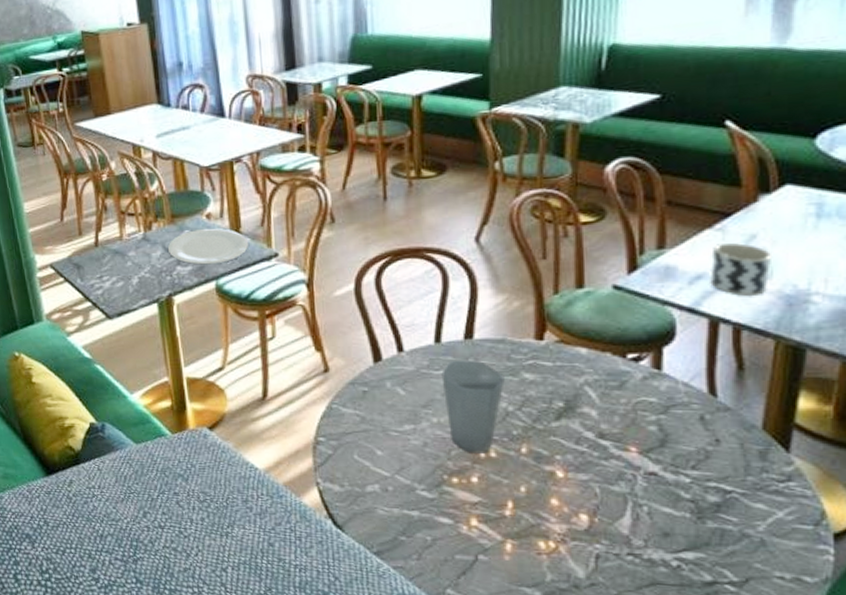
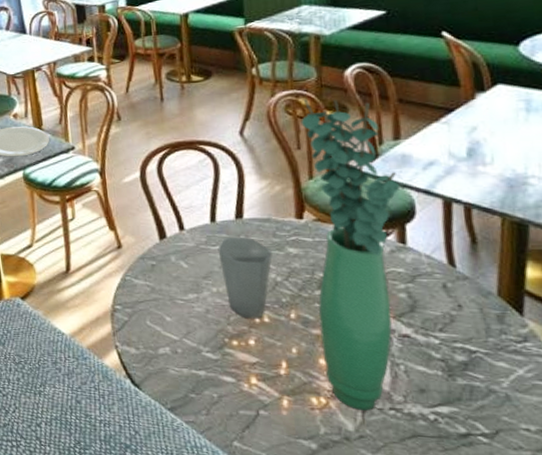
vase: none [549,200,661,556] -> present [300,99,401,411]
cup: present [710,243,773,297] -> none [440,134,493,180]

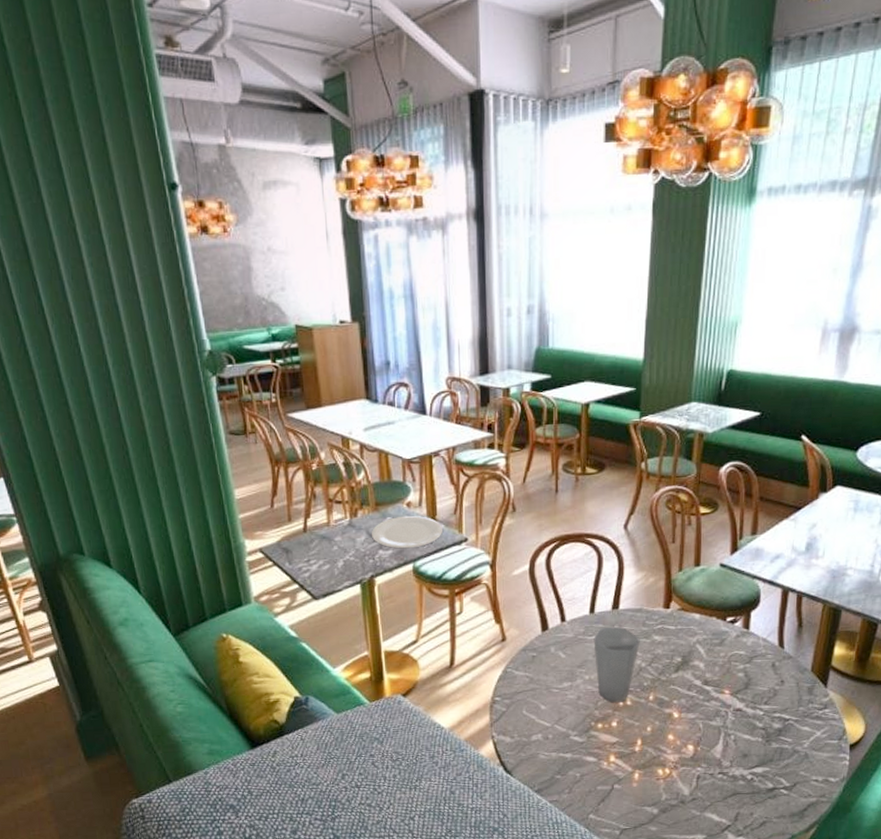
vase: present [300,99,401,411] -> none [672,495,751,777]

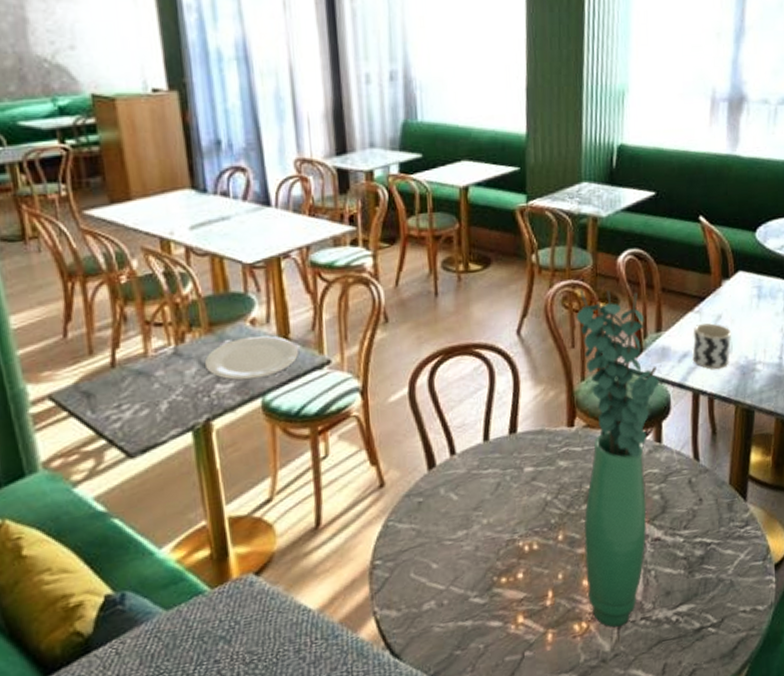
cup: present [593,627,640,703] -> none [490,454,544,550]
vase: none [672,495,751,777] -> present [576,290,660,628]
cup: none [784,530,825,572] -> present [692,323,732,370]

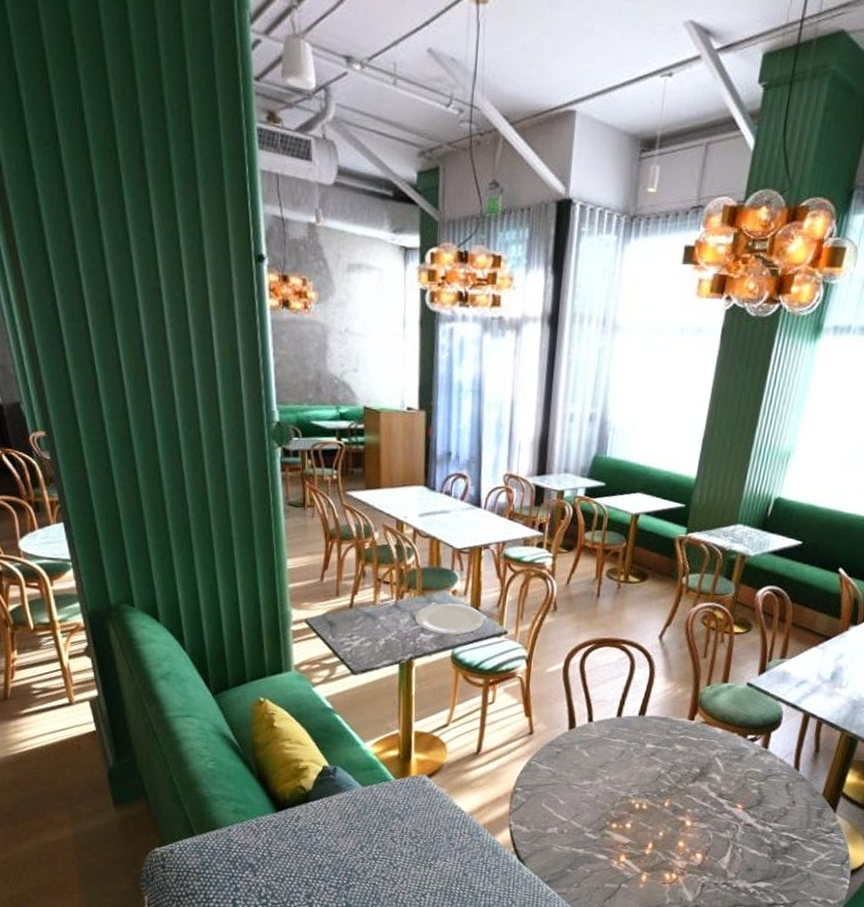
vase: present [576,290,660,628] -> none [681,612,776,885]
cup: present [692,323,732,370] -> none [809,659,851,700]

